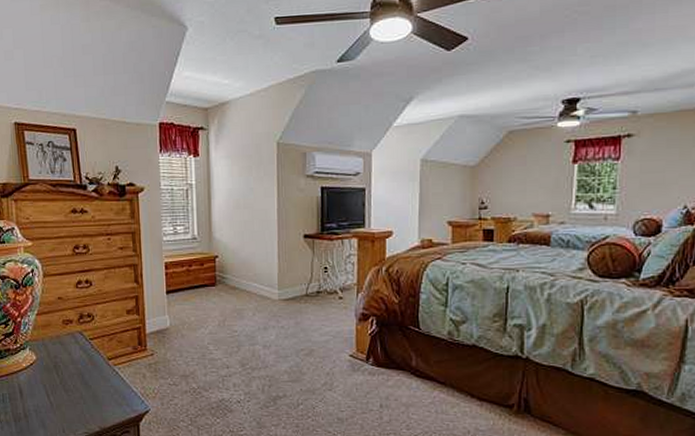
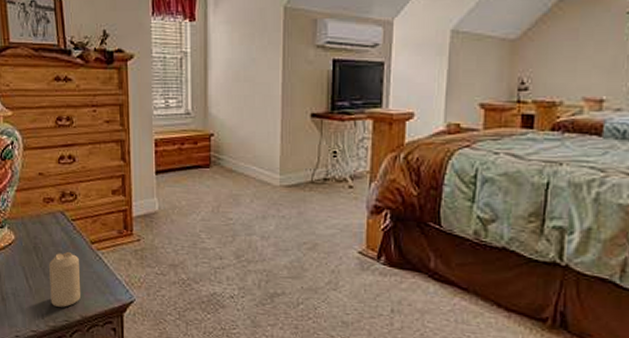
candle: none [69,368,99,420] -> present [49,251,80,307]

